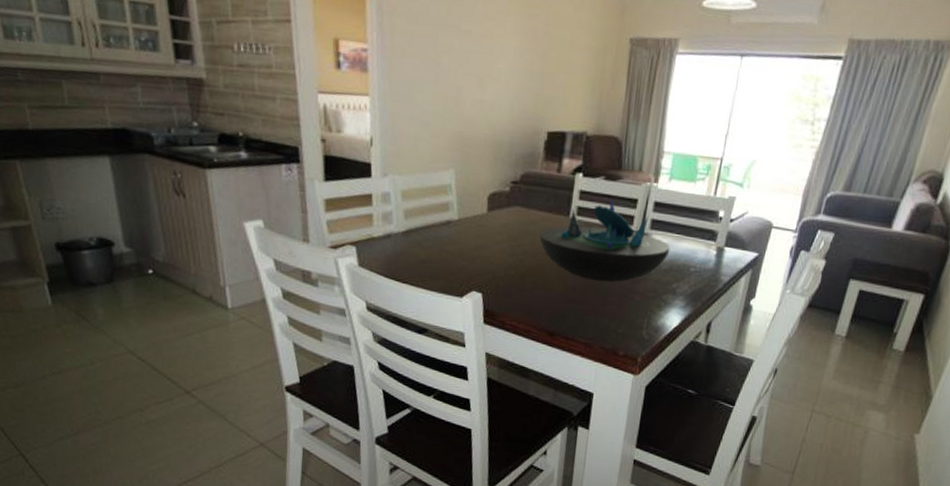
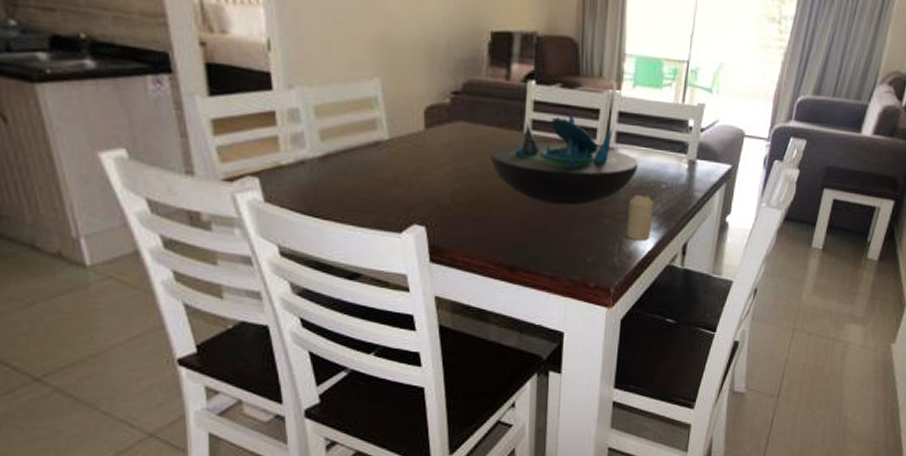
candle: none [655,276,682,317] -> present [626,195,654,240]

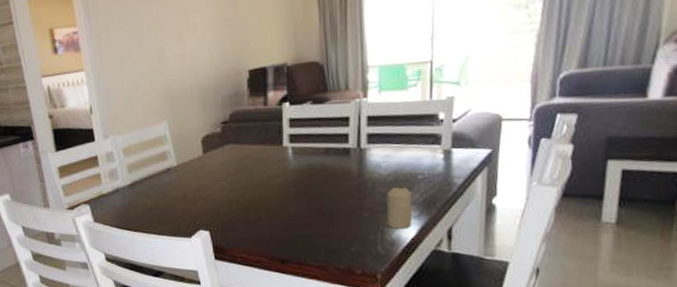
decorative bowl: present [490,110,639,206] -> none [256,122,393,204]

